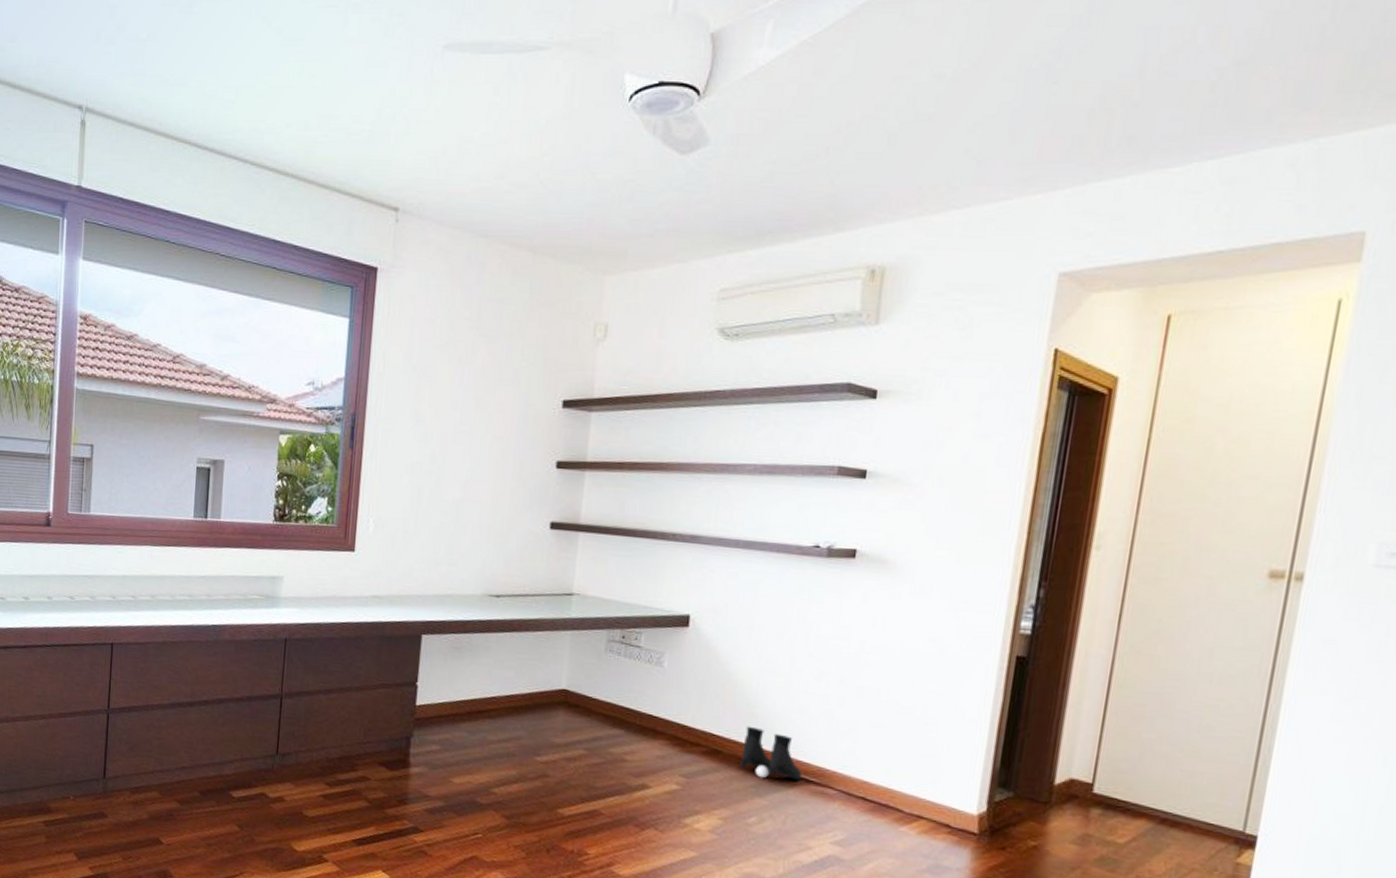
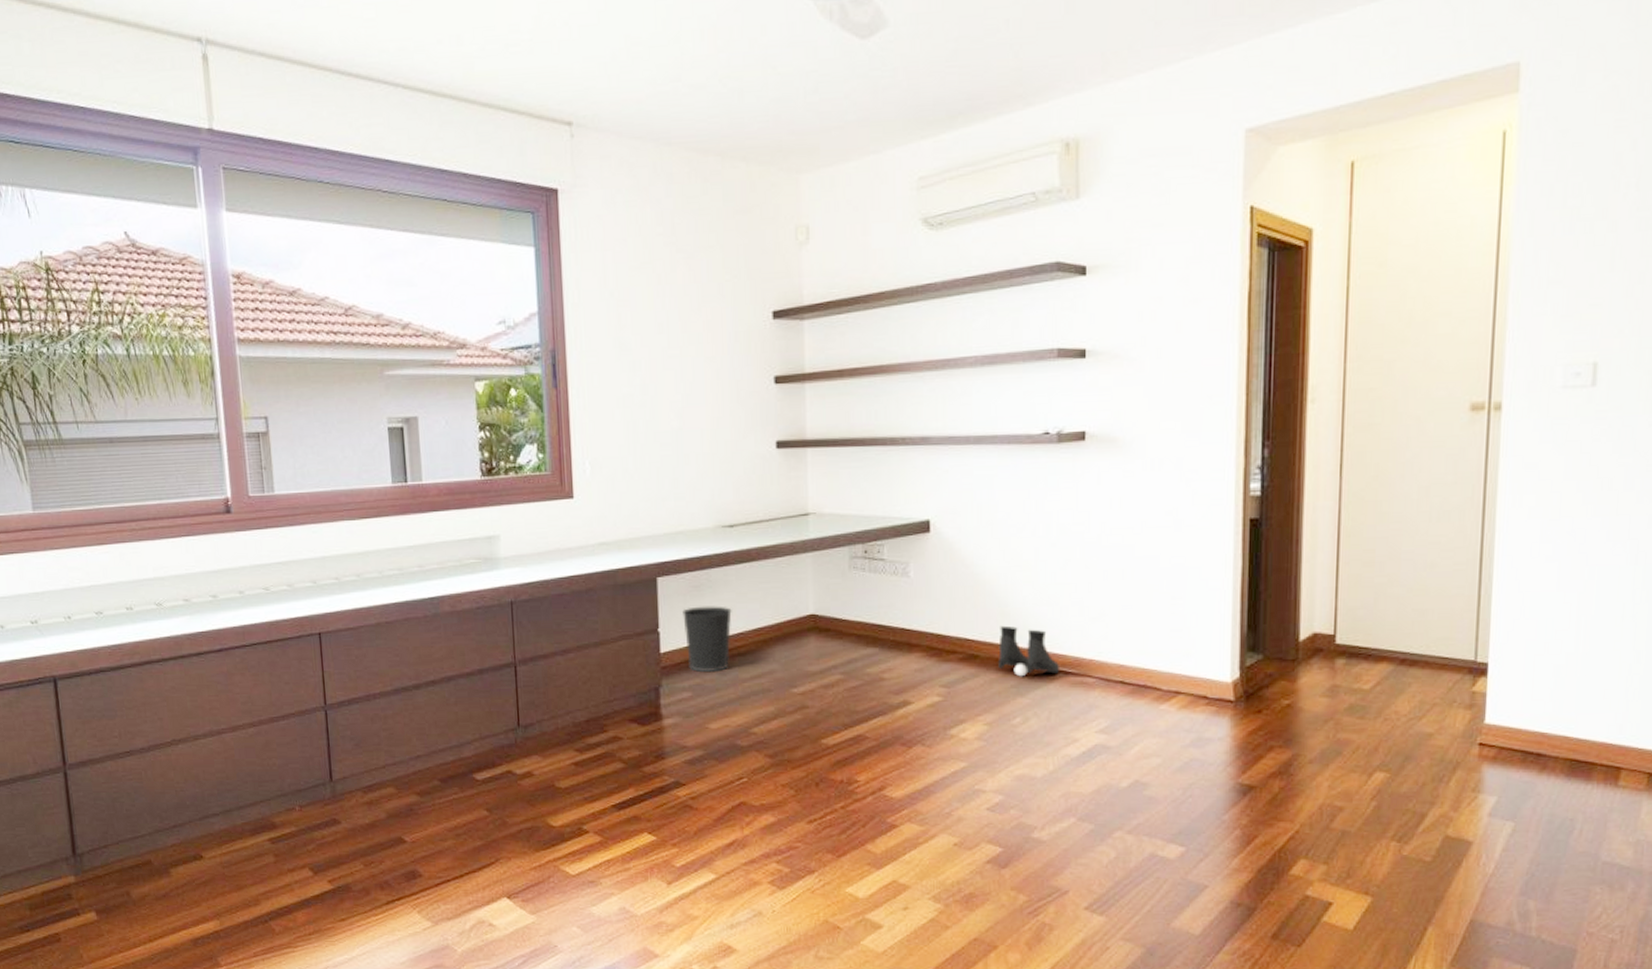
wastebasket: none [440,666,488,730] -> present [682,606,732,672]

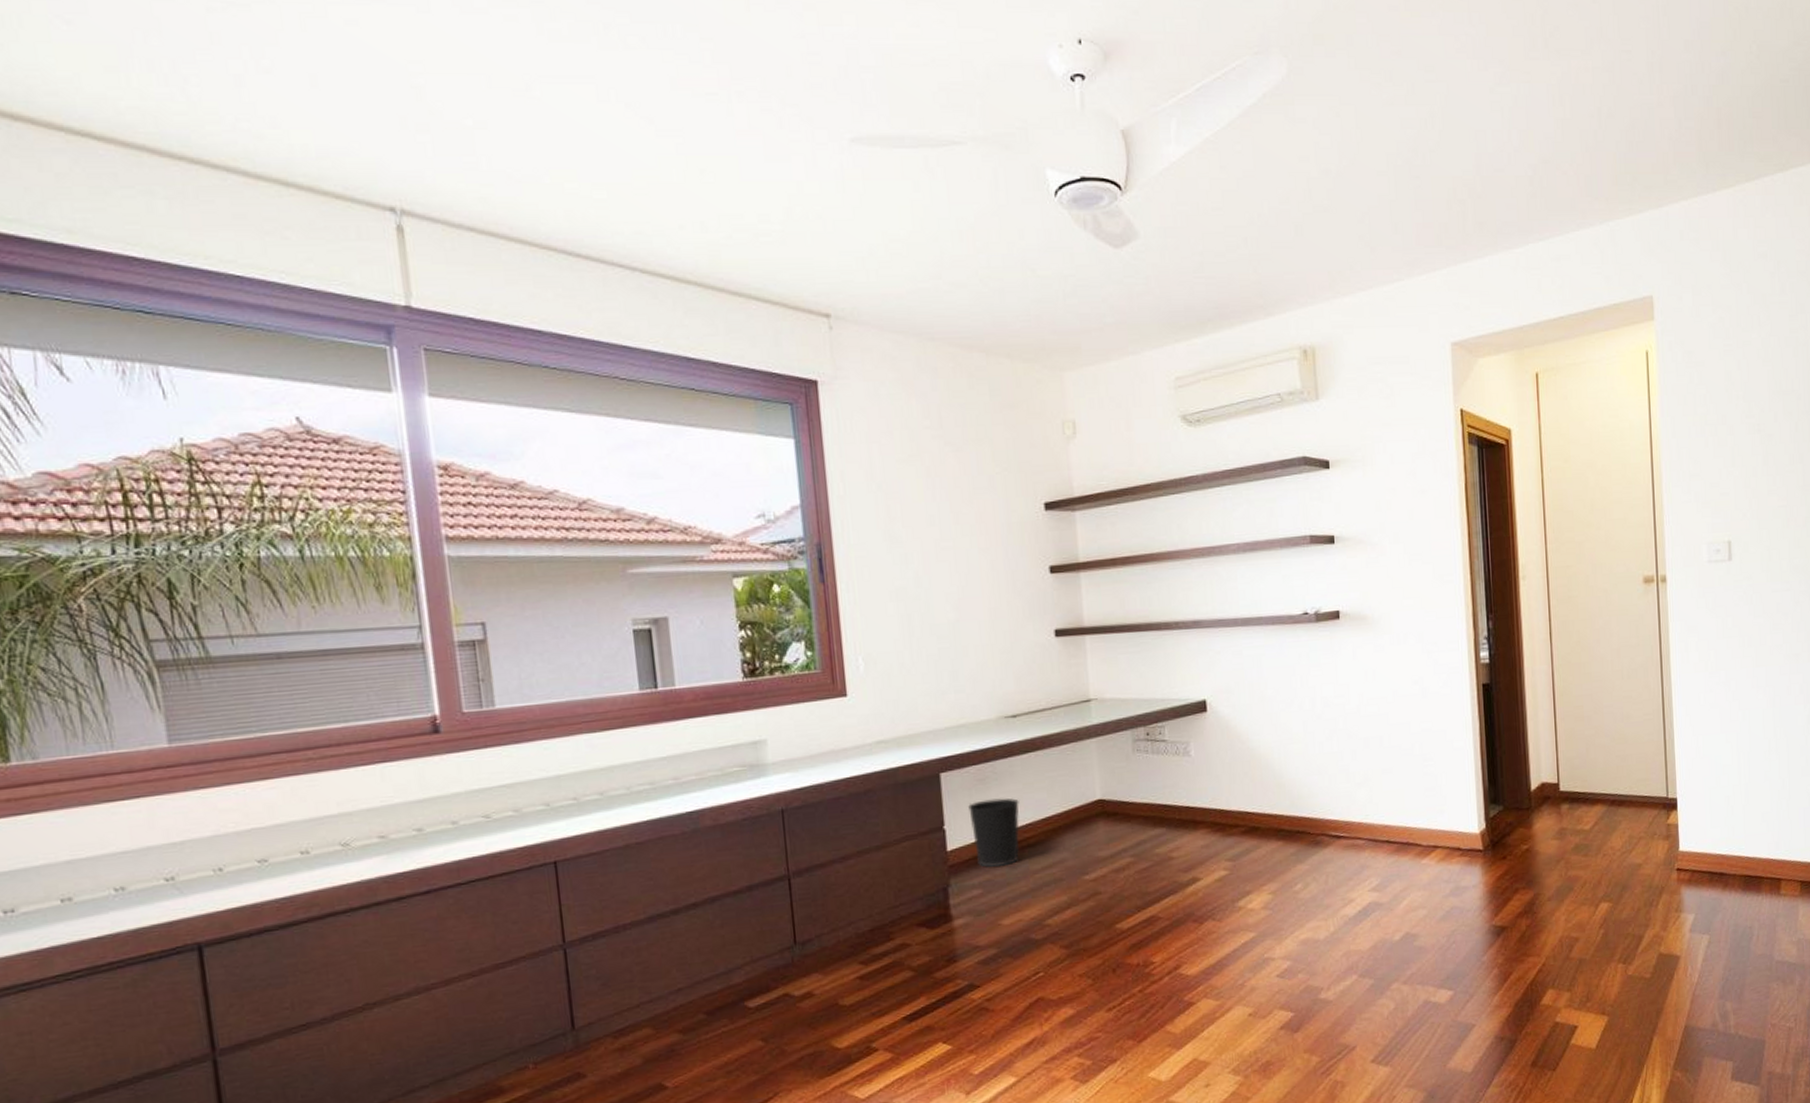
boots: present [998,625,1060,677] -> none [1276,796,1334,845]

